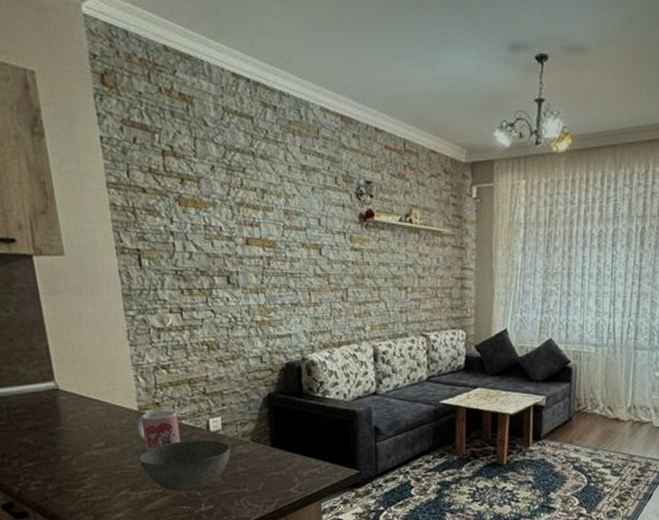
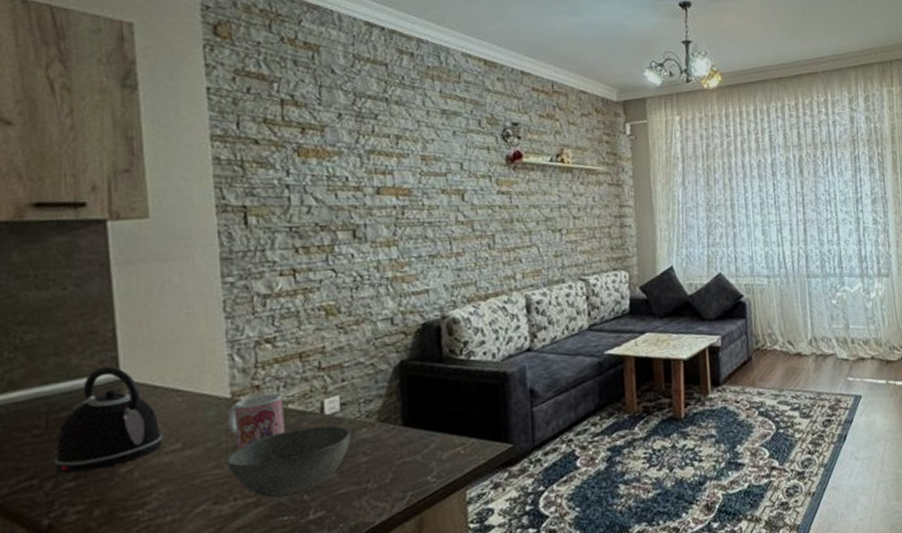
kettle: none [16,377,92,456] -> present [53,366,163,474]

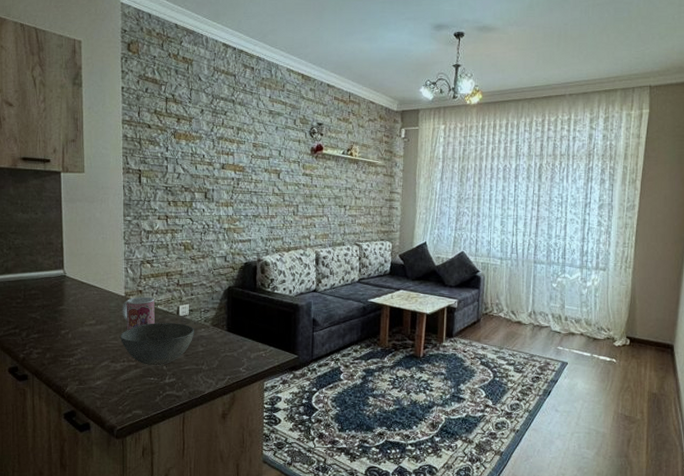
kettle: present [53,366,163,474] -> none [27,265,86,329]

